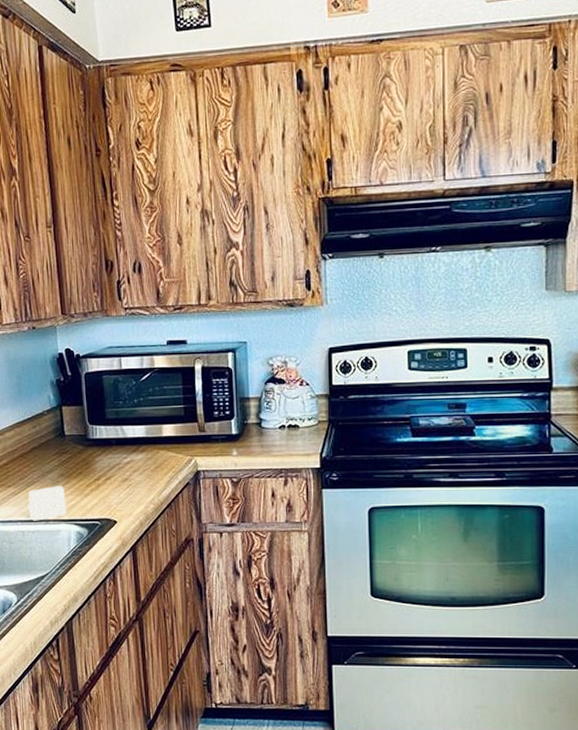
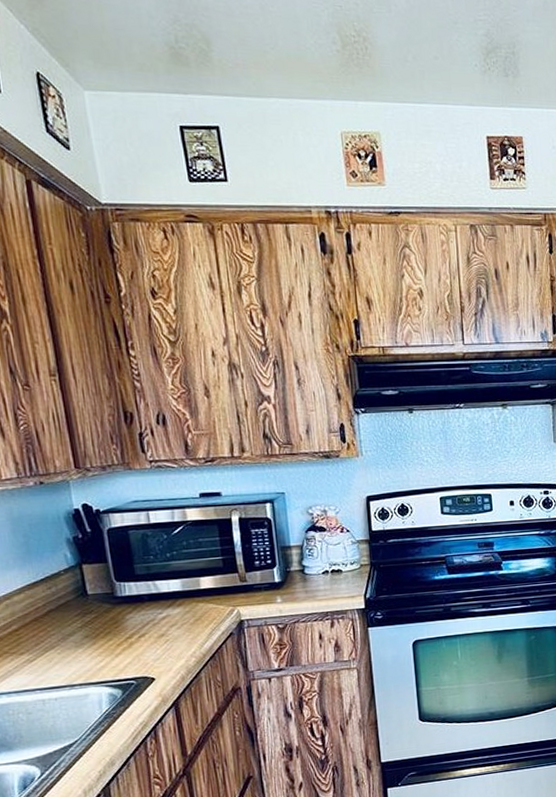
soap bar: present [28,486,67,521] -> none [47,648,96,688]

